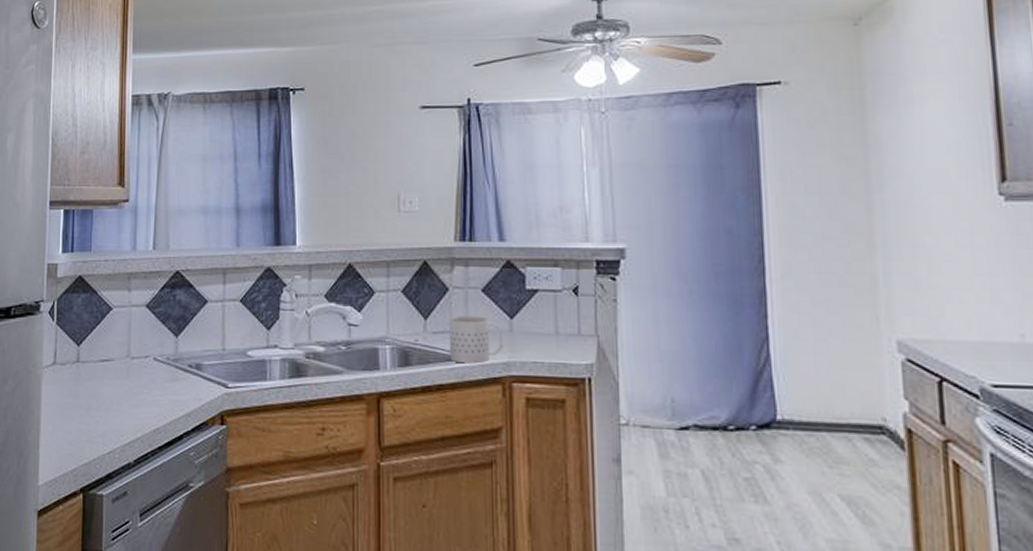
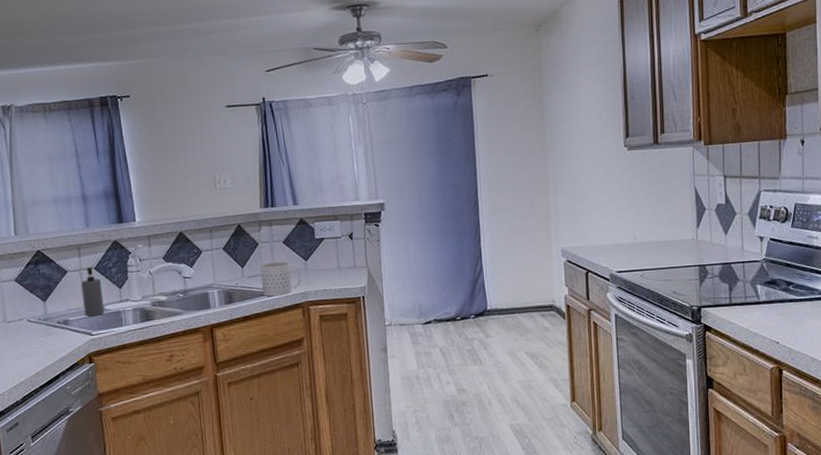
soap dispenser: none [220,298,247,362] -> present [78,267,105,316]

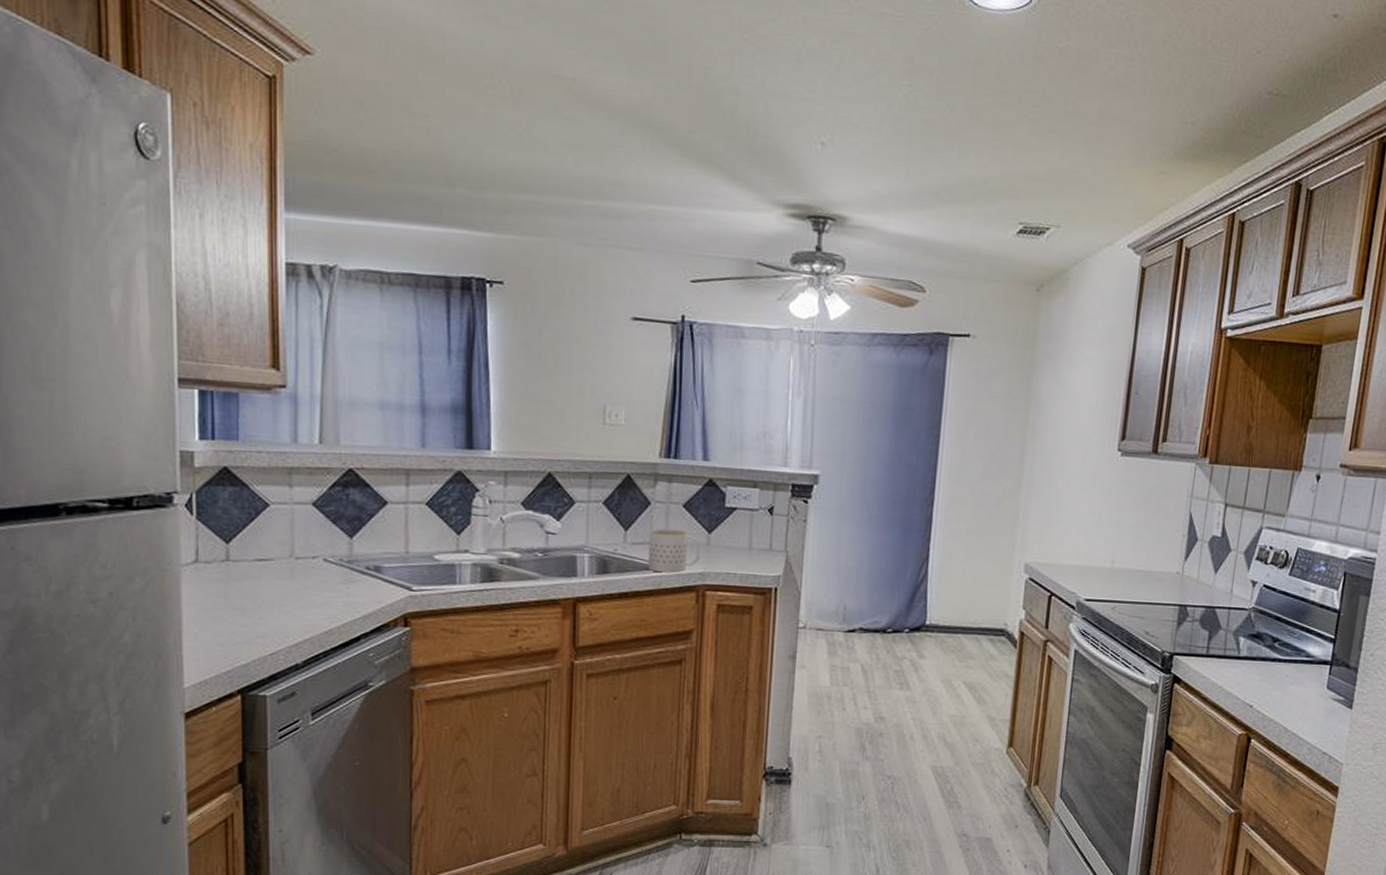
soap dispenser: present [78,267,105,316] -> none [403,500,434,566]

